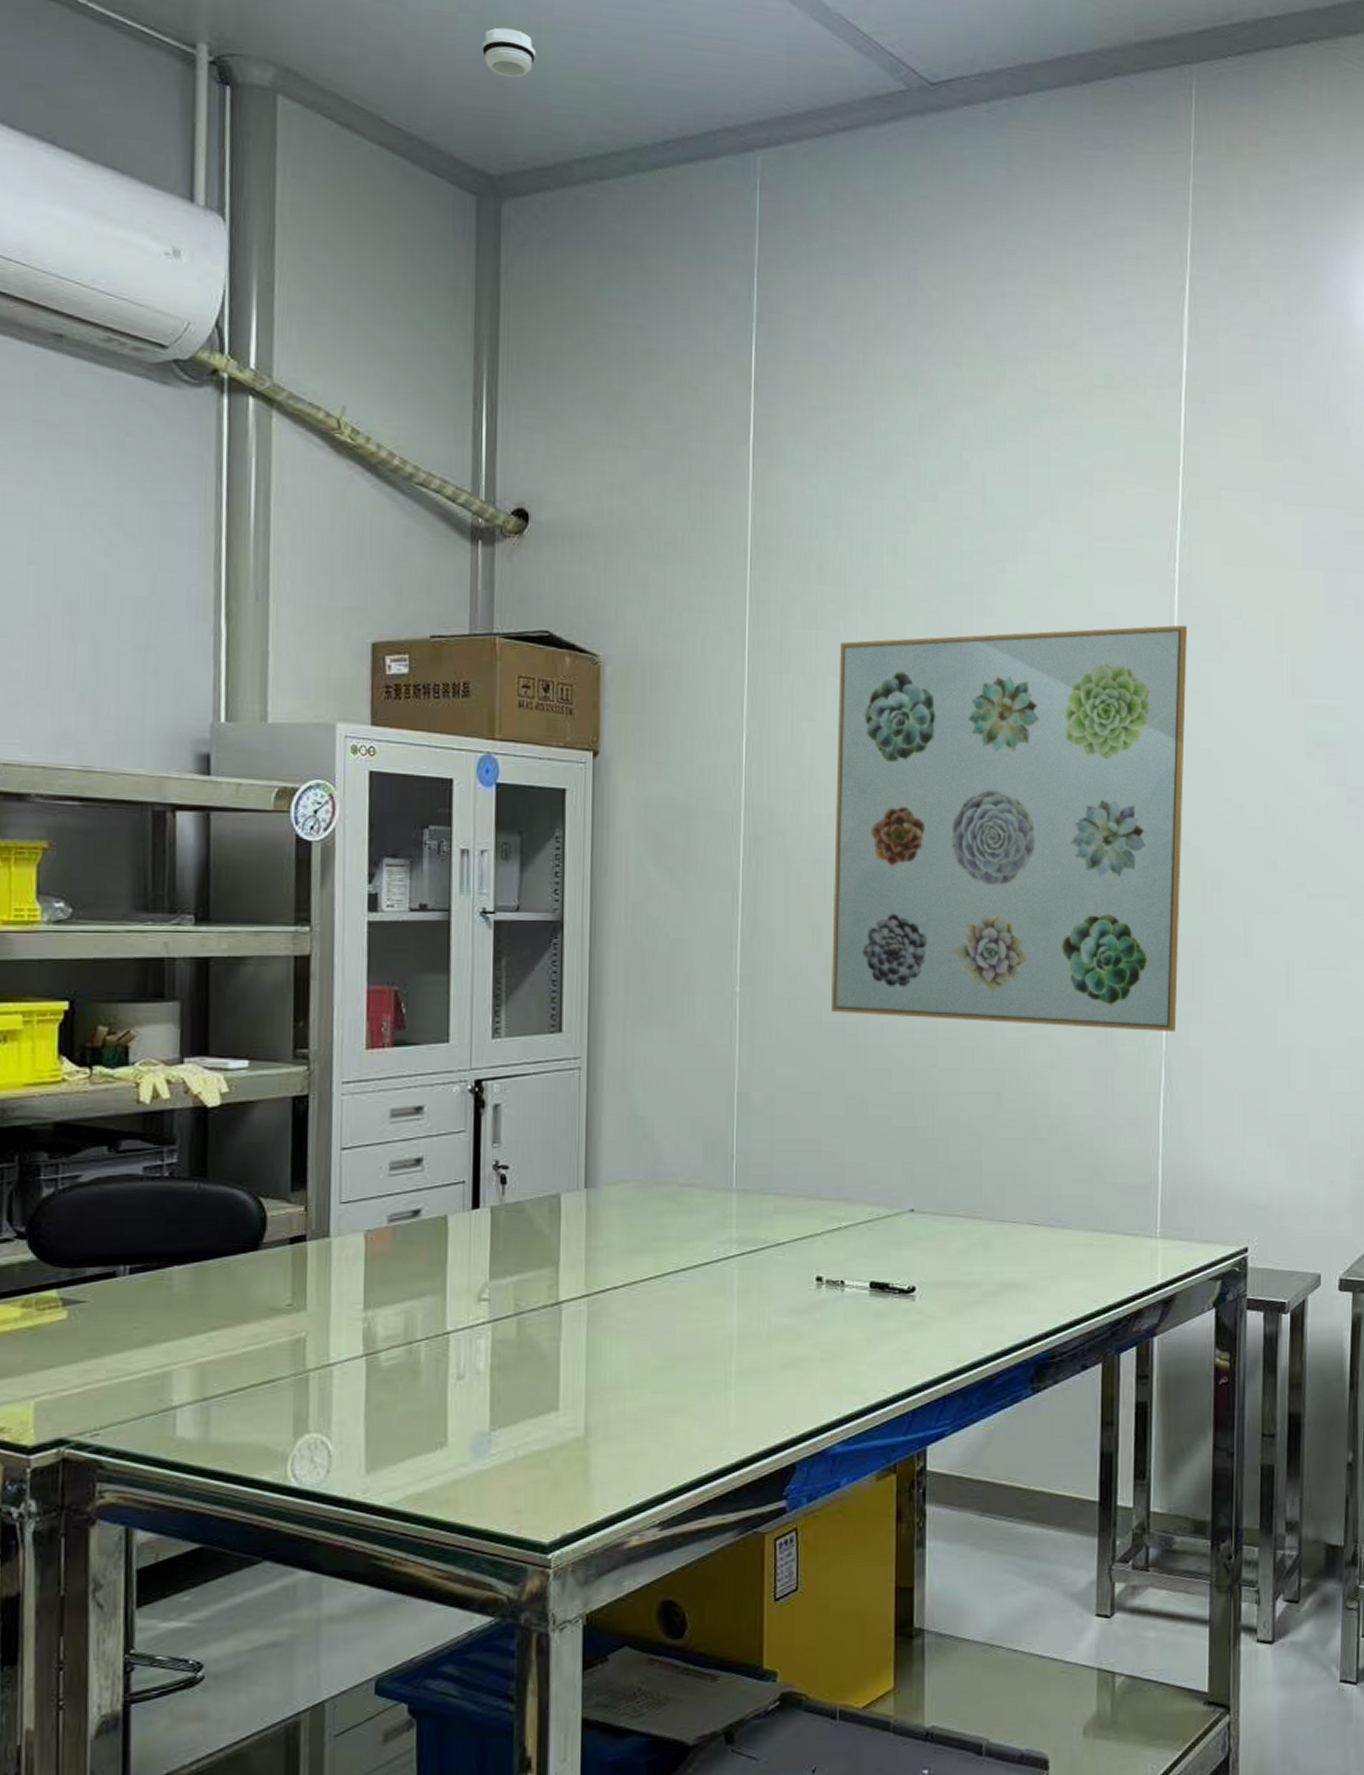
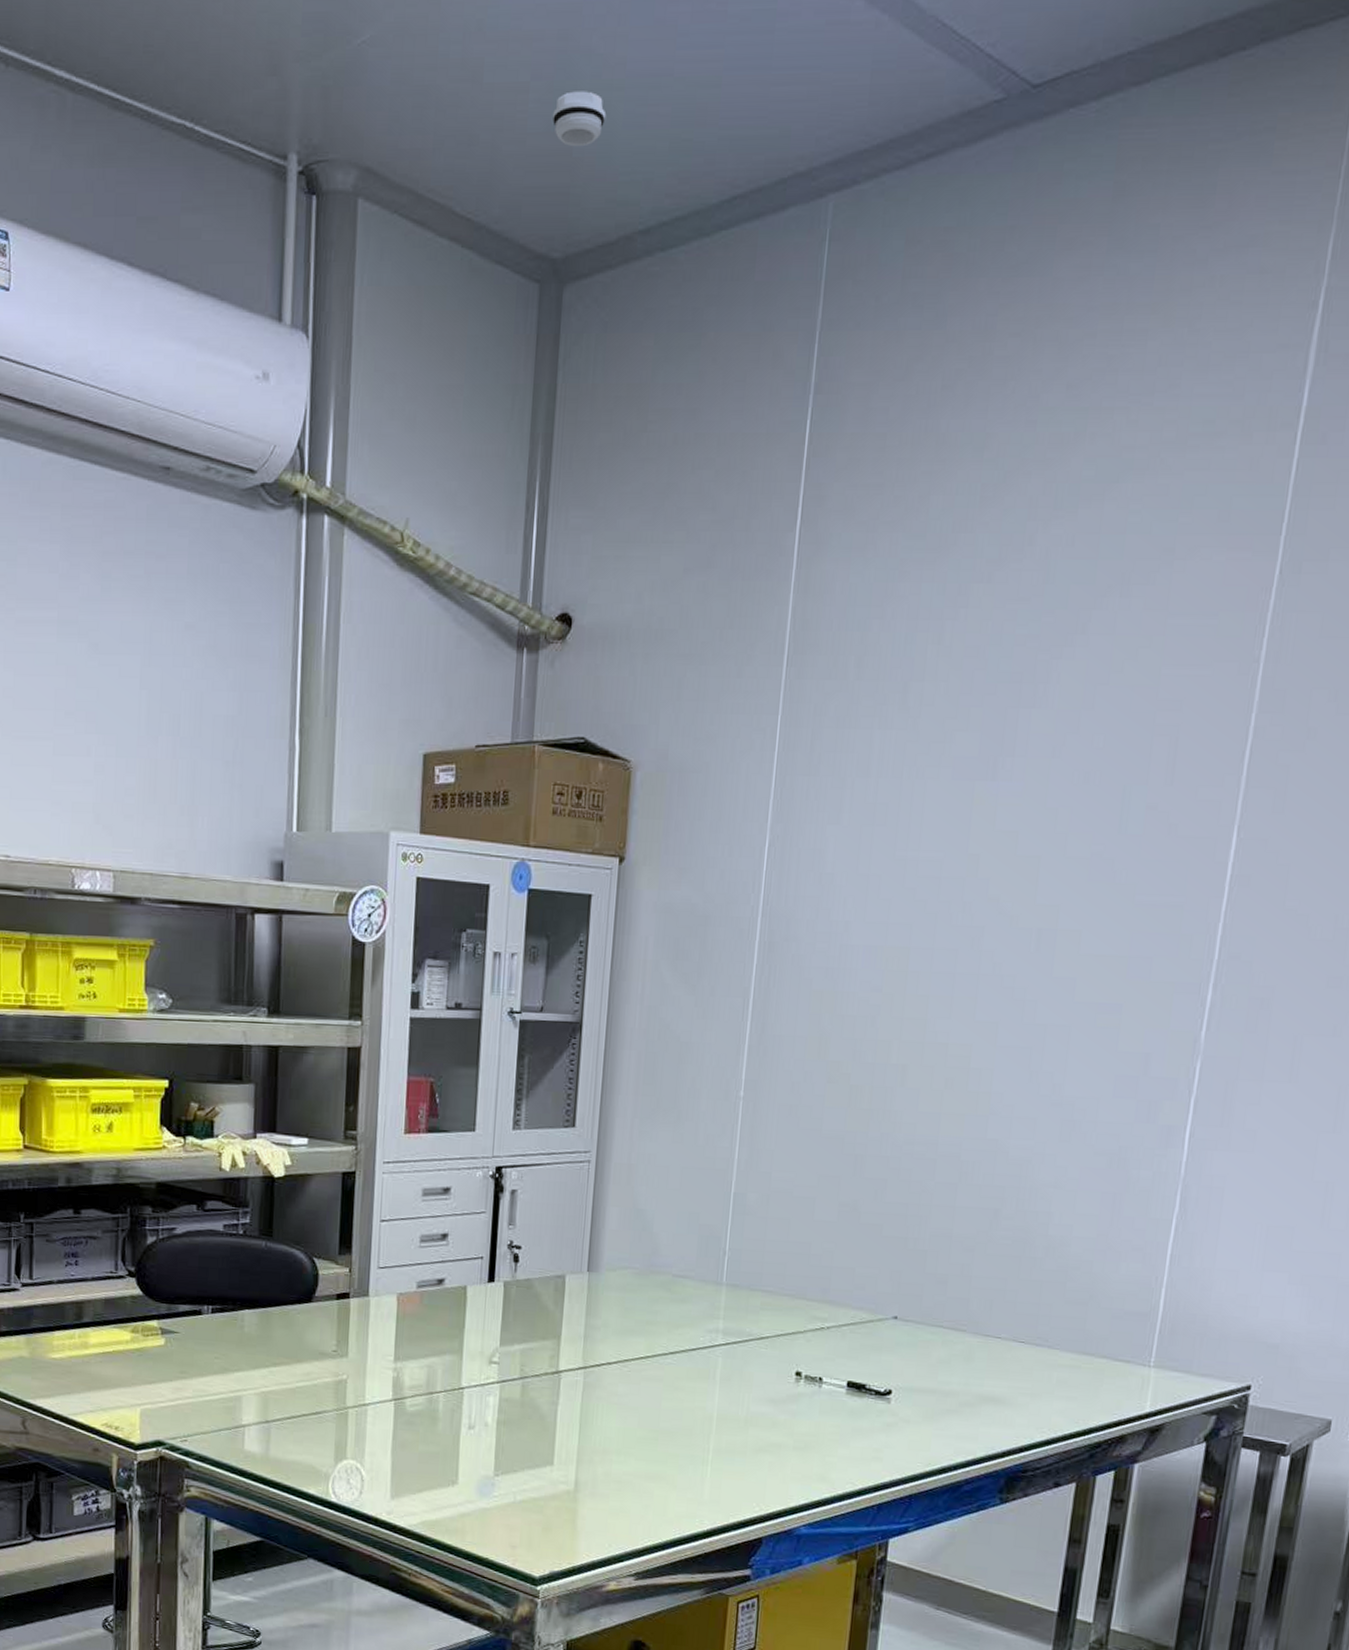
wall art: present [831,625,1187,1033] -> none [832,710,1268,1159]

